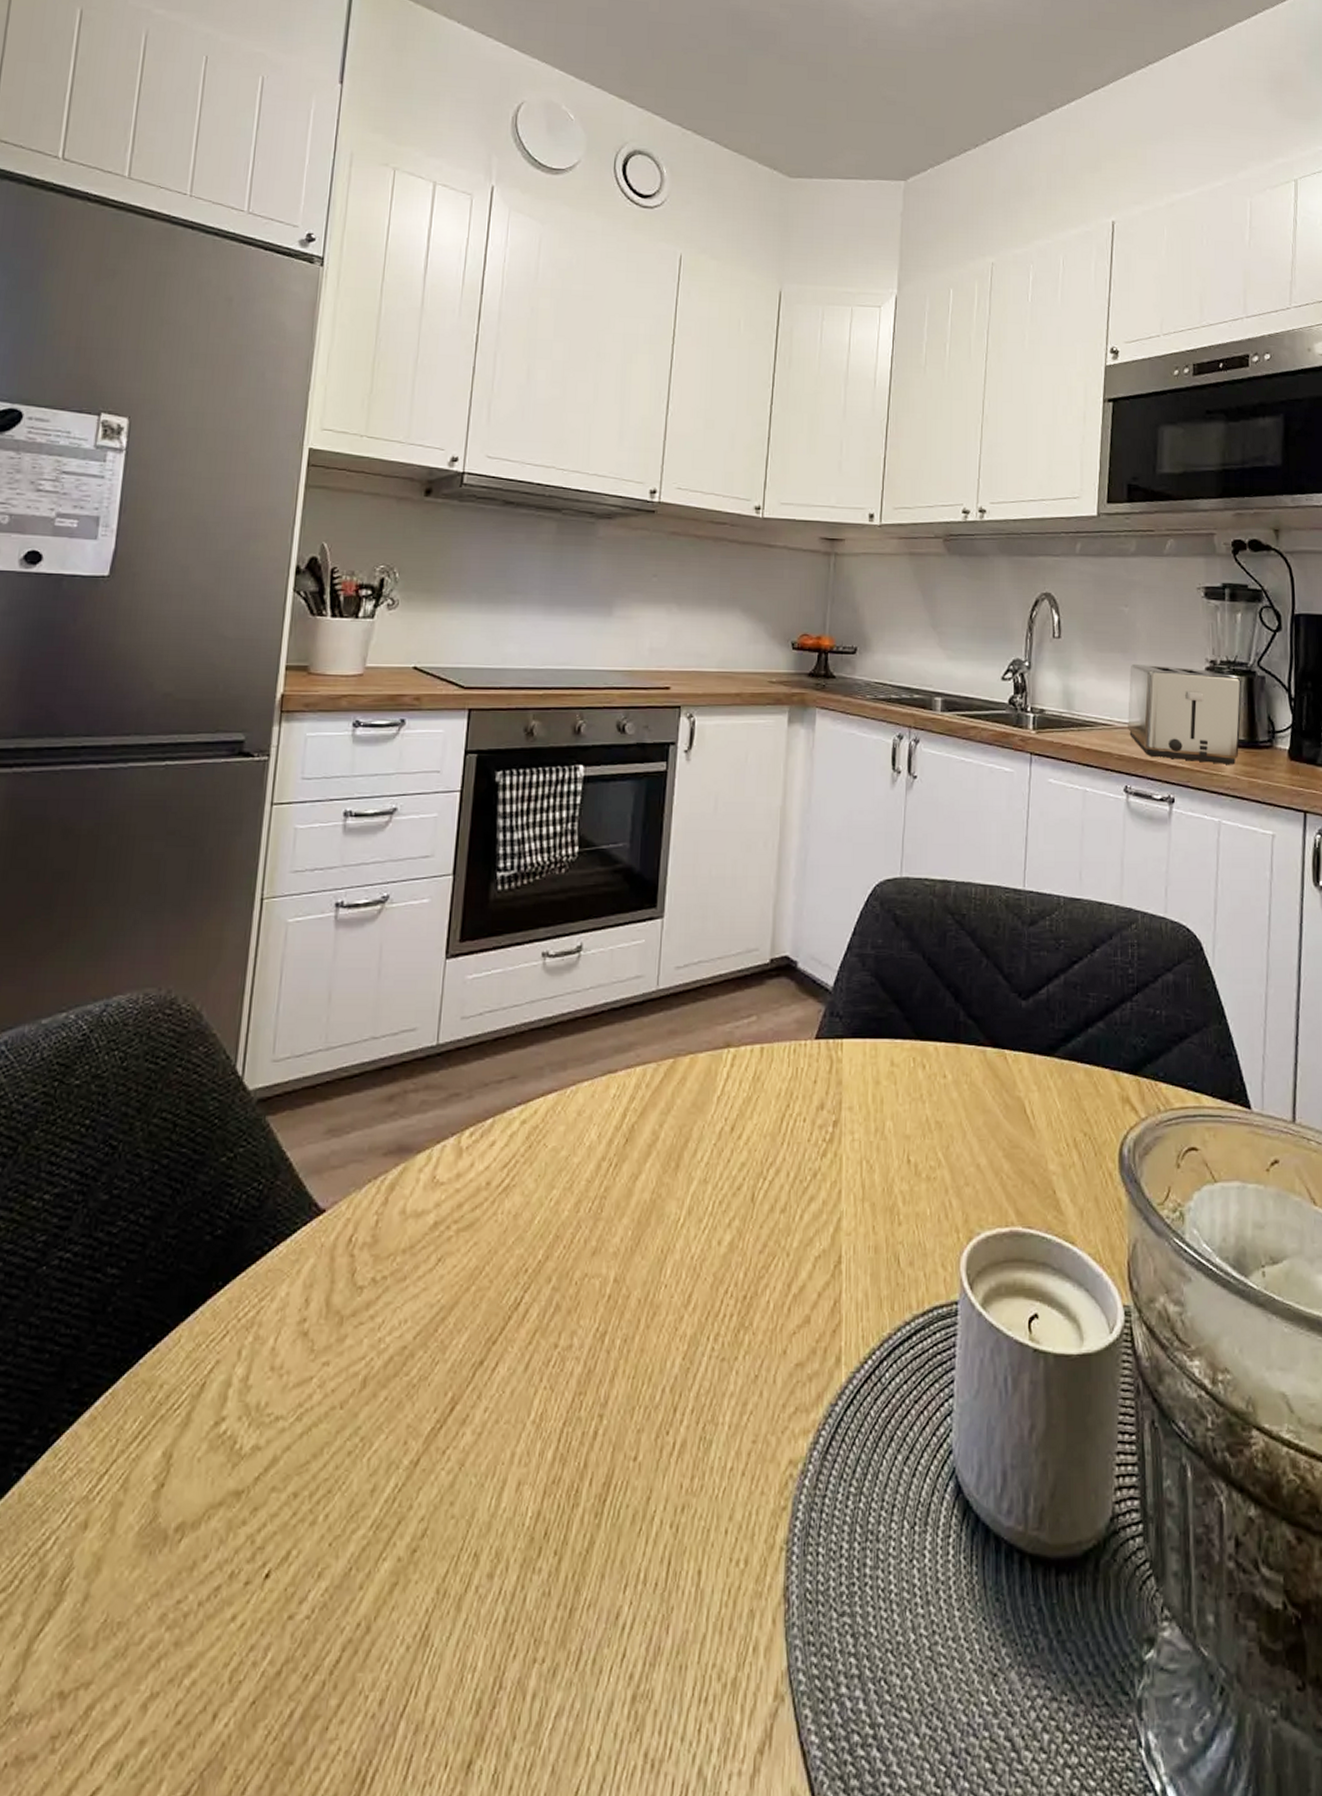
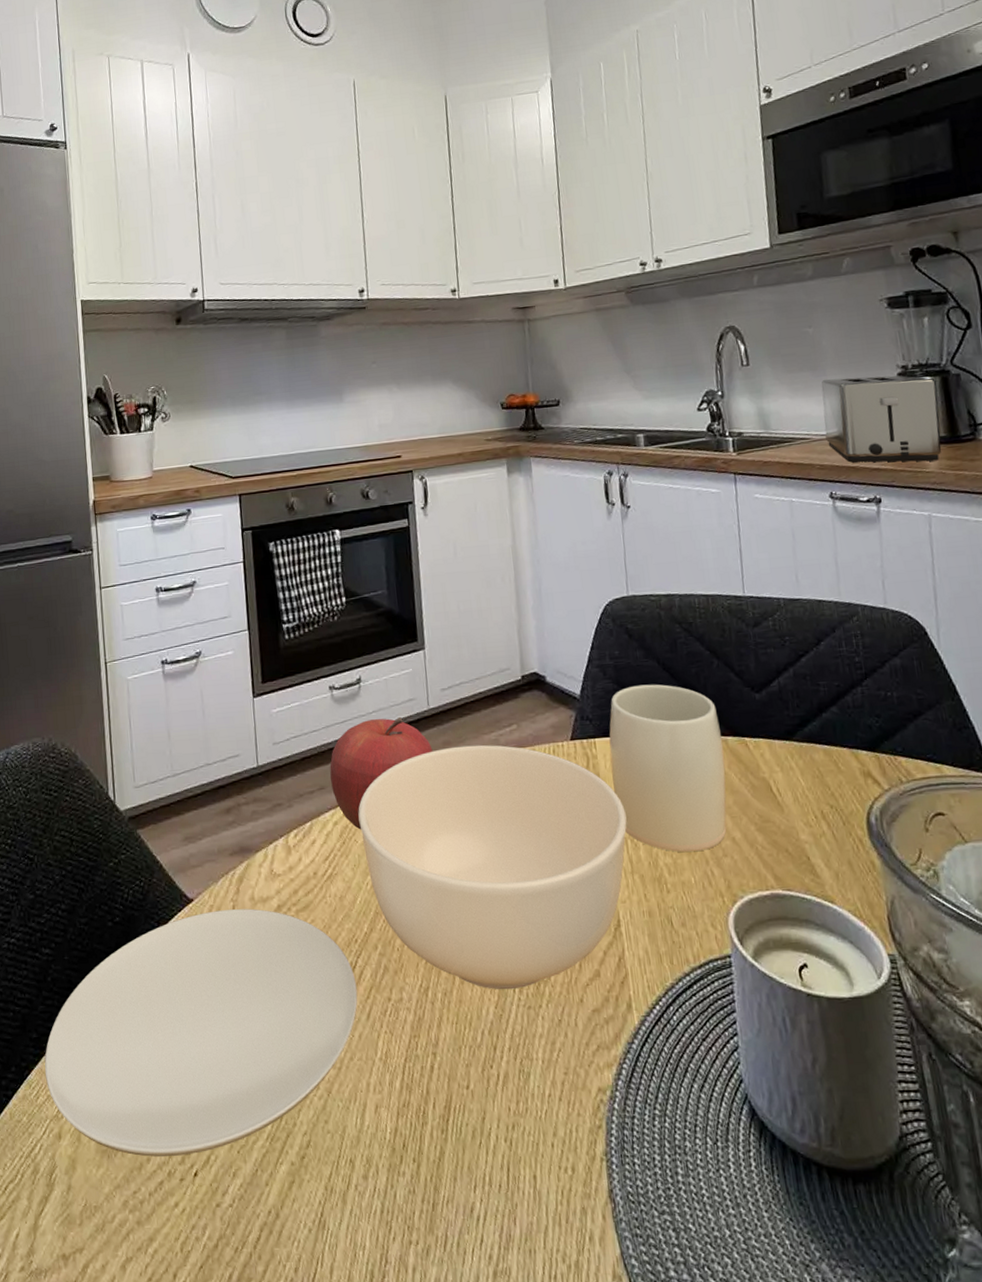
plate: none [80,1225,519,1553] -> present [44,908,358,1157]
fruit: none [525,996,655,1132] -> present [329,716,433,830]
bowl: none [552,1037,865,1337] -> present [358,744,627,990]
mug: none [856,981,981,1179] -> present [609,684,727,853]

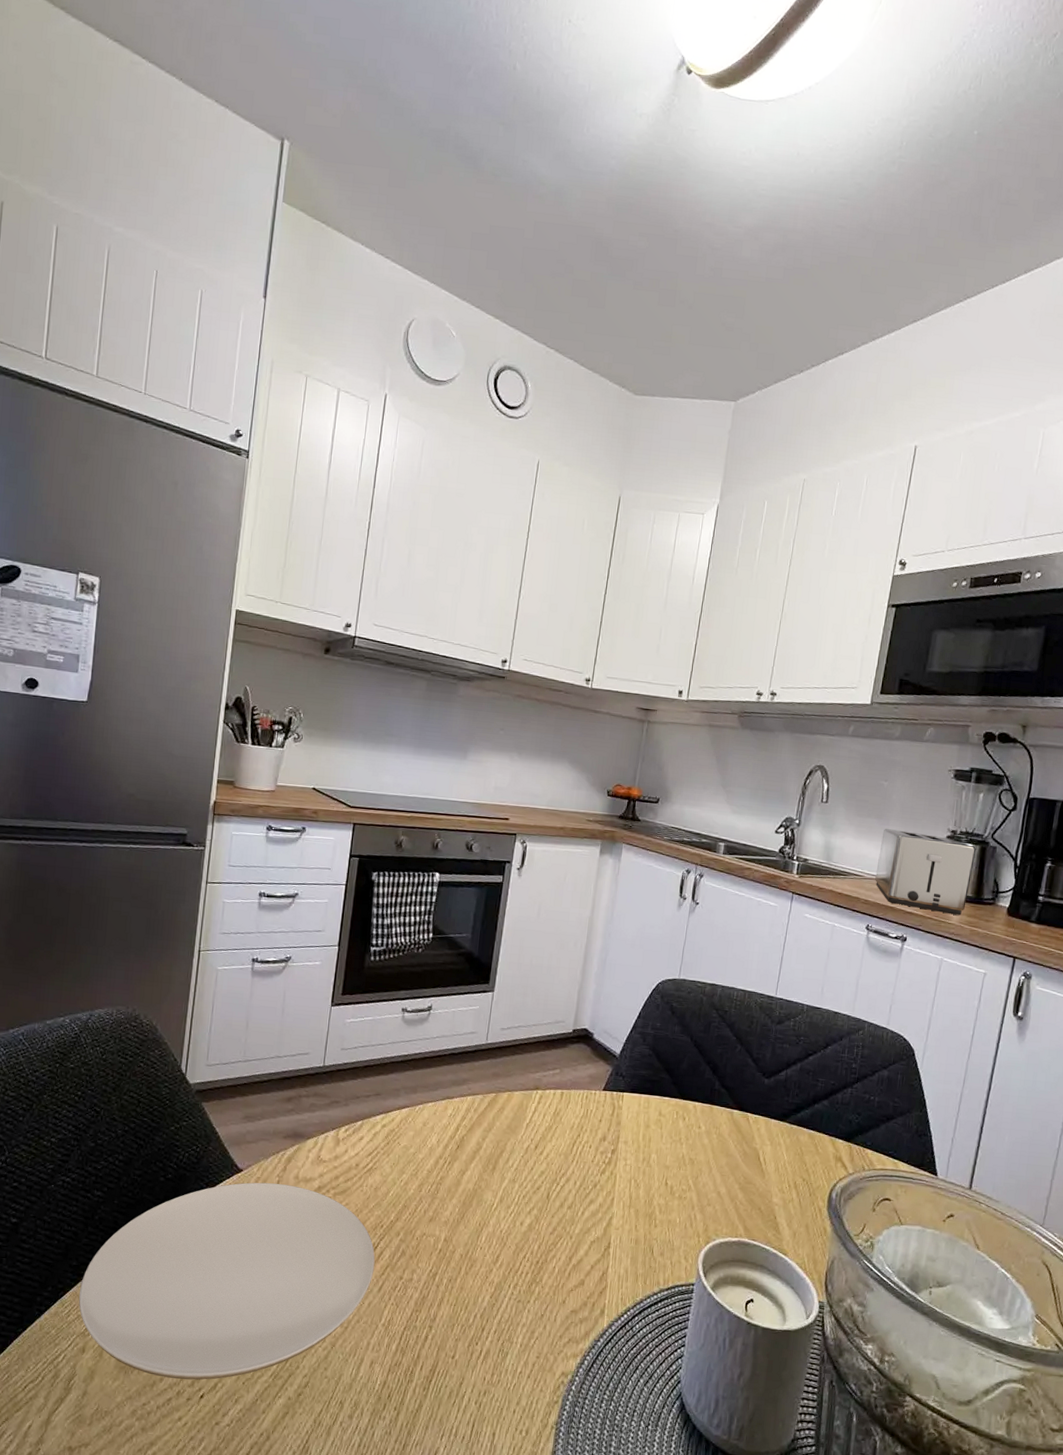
fruit: present [329,716,433,830] -> none [386,1043,483,1135]
bowl: present [358,744,627,990] -> none [404,1078,636,1285]
mug: present [609,684,727,853] -> none [630,1054,731,1198]

